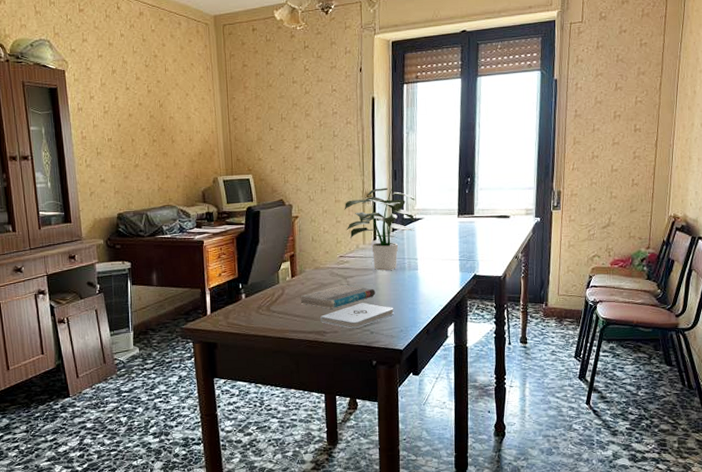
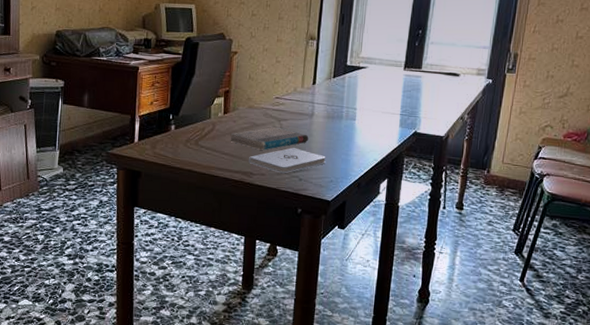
potted plant: present [344,186,415,271] -> none [285,31,361,118]

